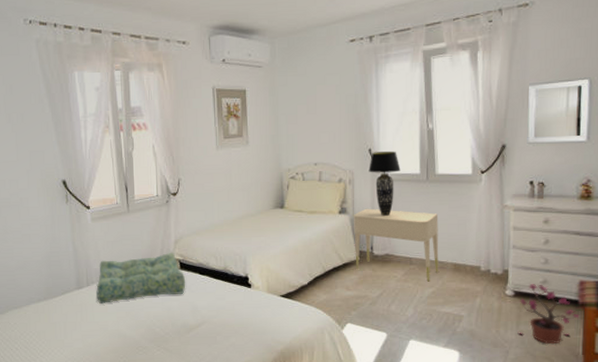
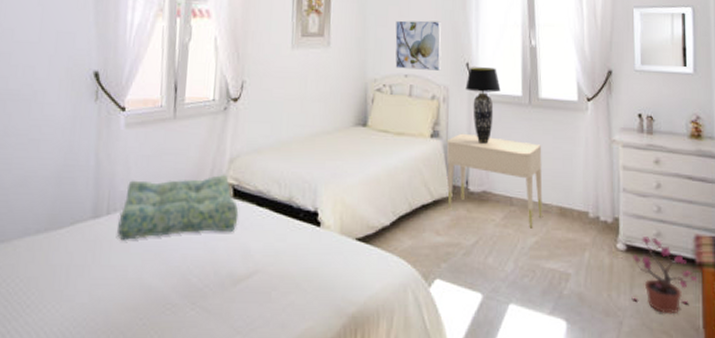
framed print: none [305,115,346,159] -> present [395,20,442,71]

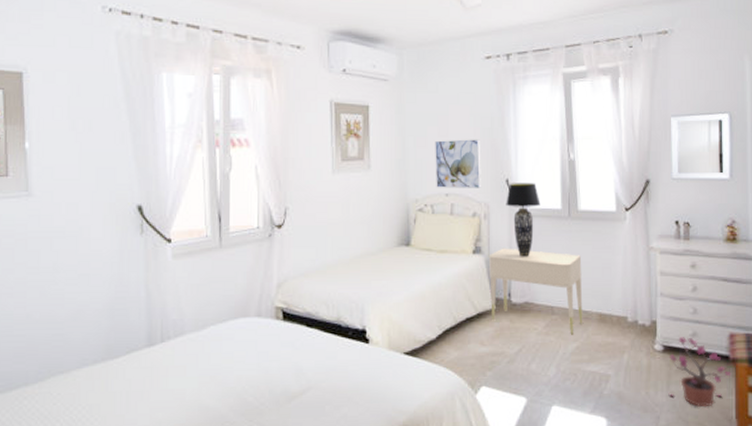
seat cushion: present [118,174,239,240] -> none [173,298,289,365]

